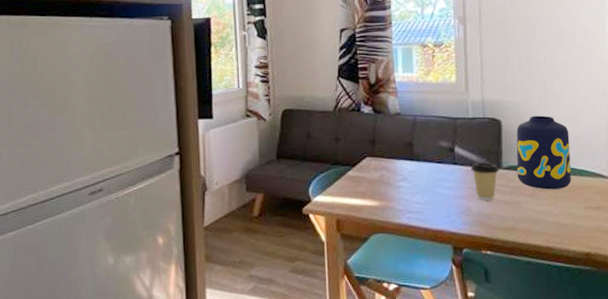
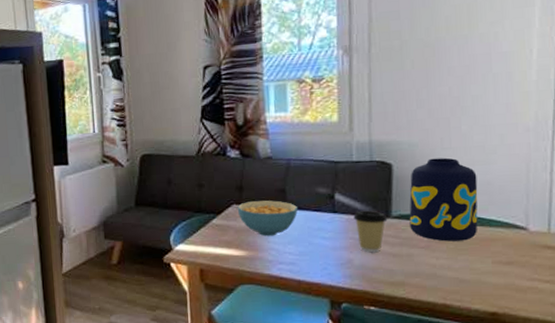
cereal bowl: none [370,153,424,187] -> present [237,200,298,237]

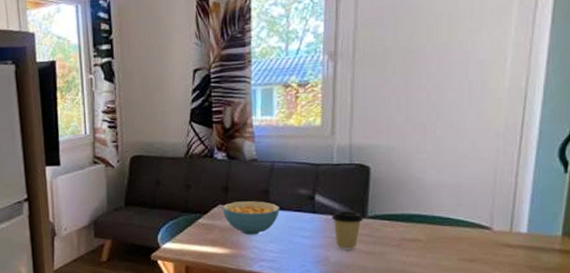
vase: present [409,157,478,242] -> none [383,161,448,240]

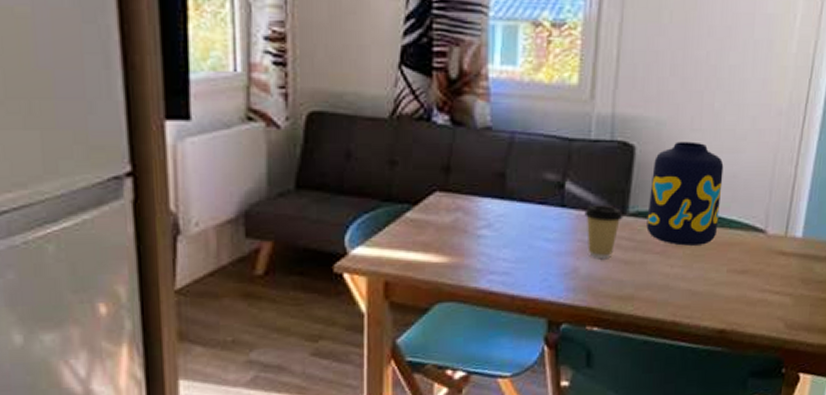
cereal bowl: present [222,201,280,235] -> none [441,188,520,237]
vase: none [383,161,448,240] -> present [646,141,724,246]

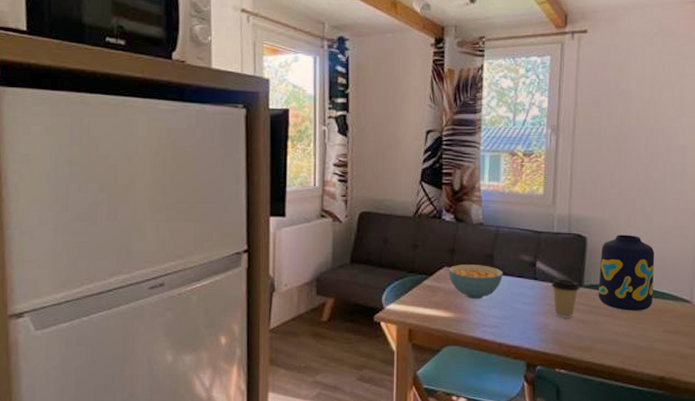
cereal bowl: none [441,188,520,237] -> present [448,265,504,299]

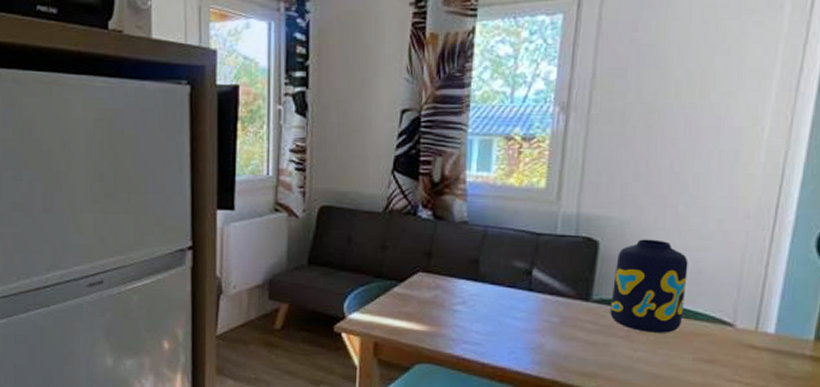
cereal bowl: present [448,265,504,299] -> none [423,270,491,312]
coffee cup: present [551,279,580,318] -> none [550,291,587,338]

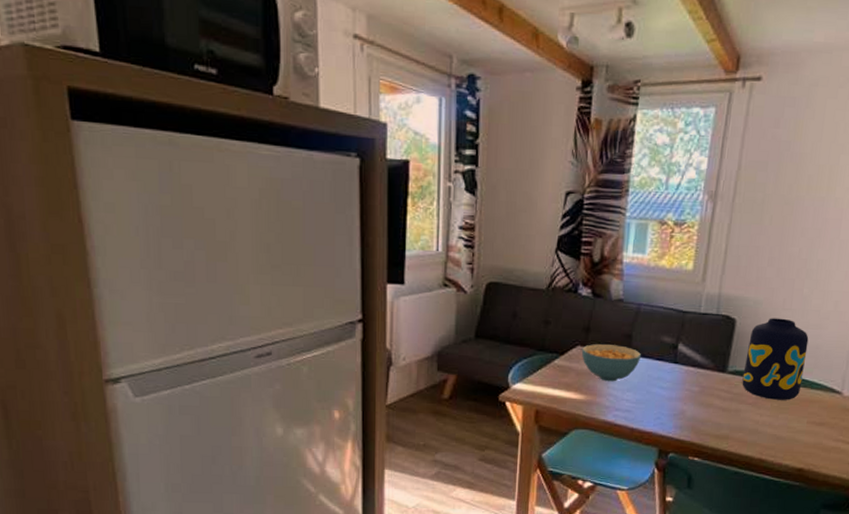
cereal bowl: none [423,270,491,312] -> present [581,344,642,382]

